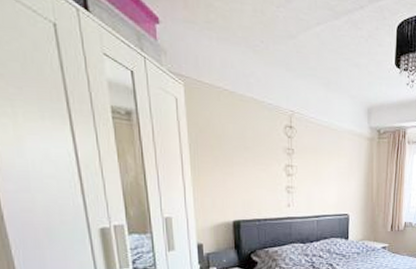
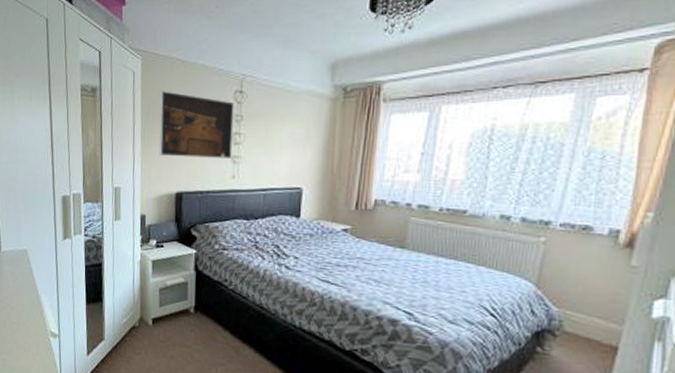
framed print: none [208,120,286,188] -> present [159,91,235,158]

